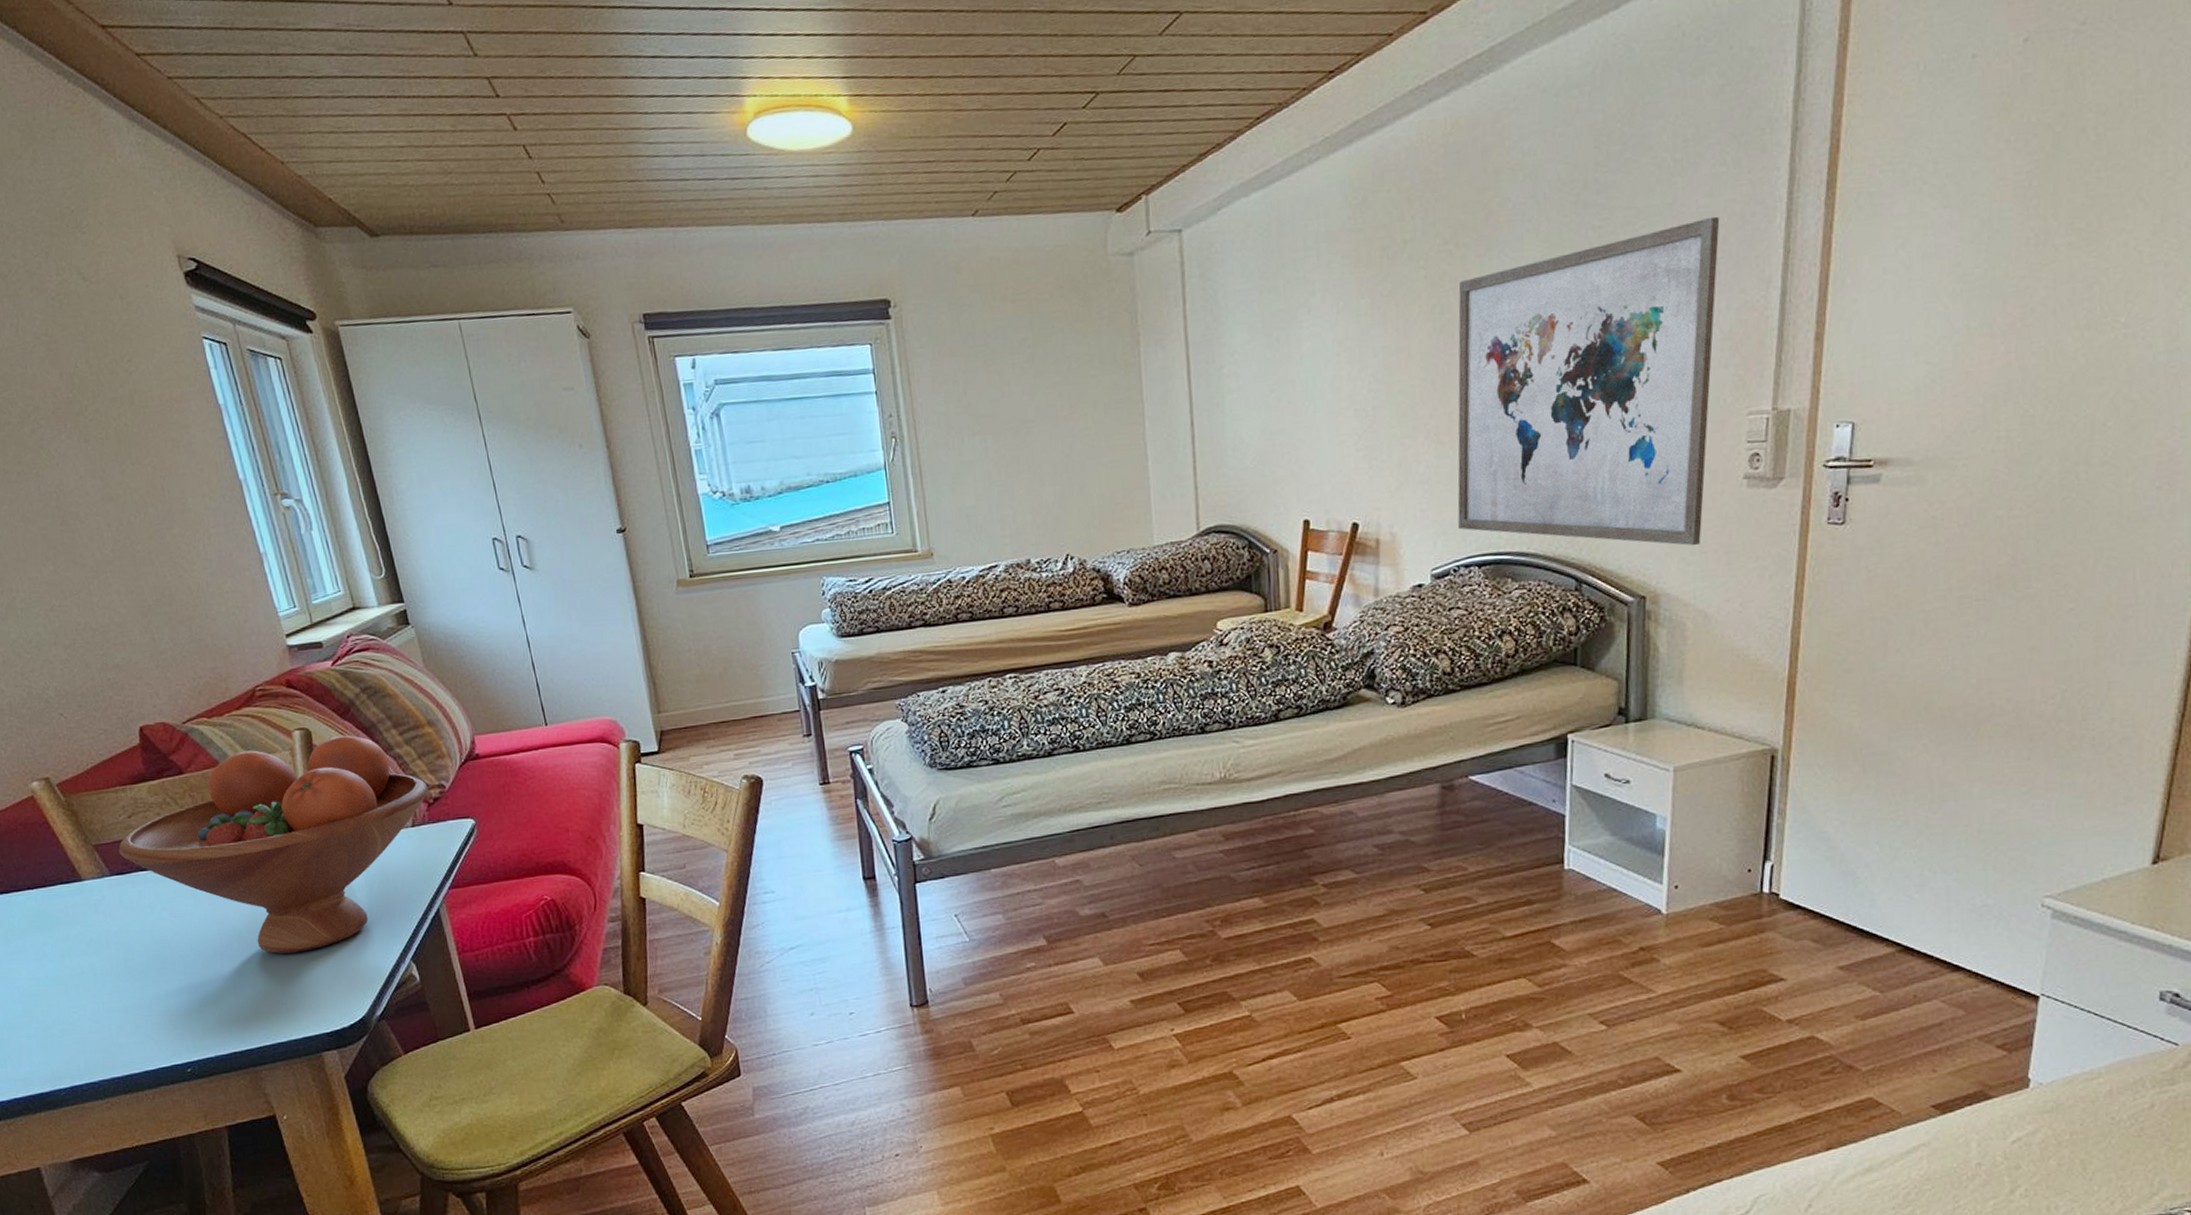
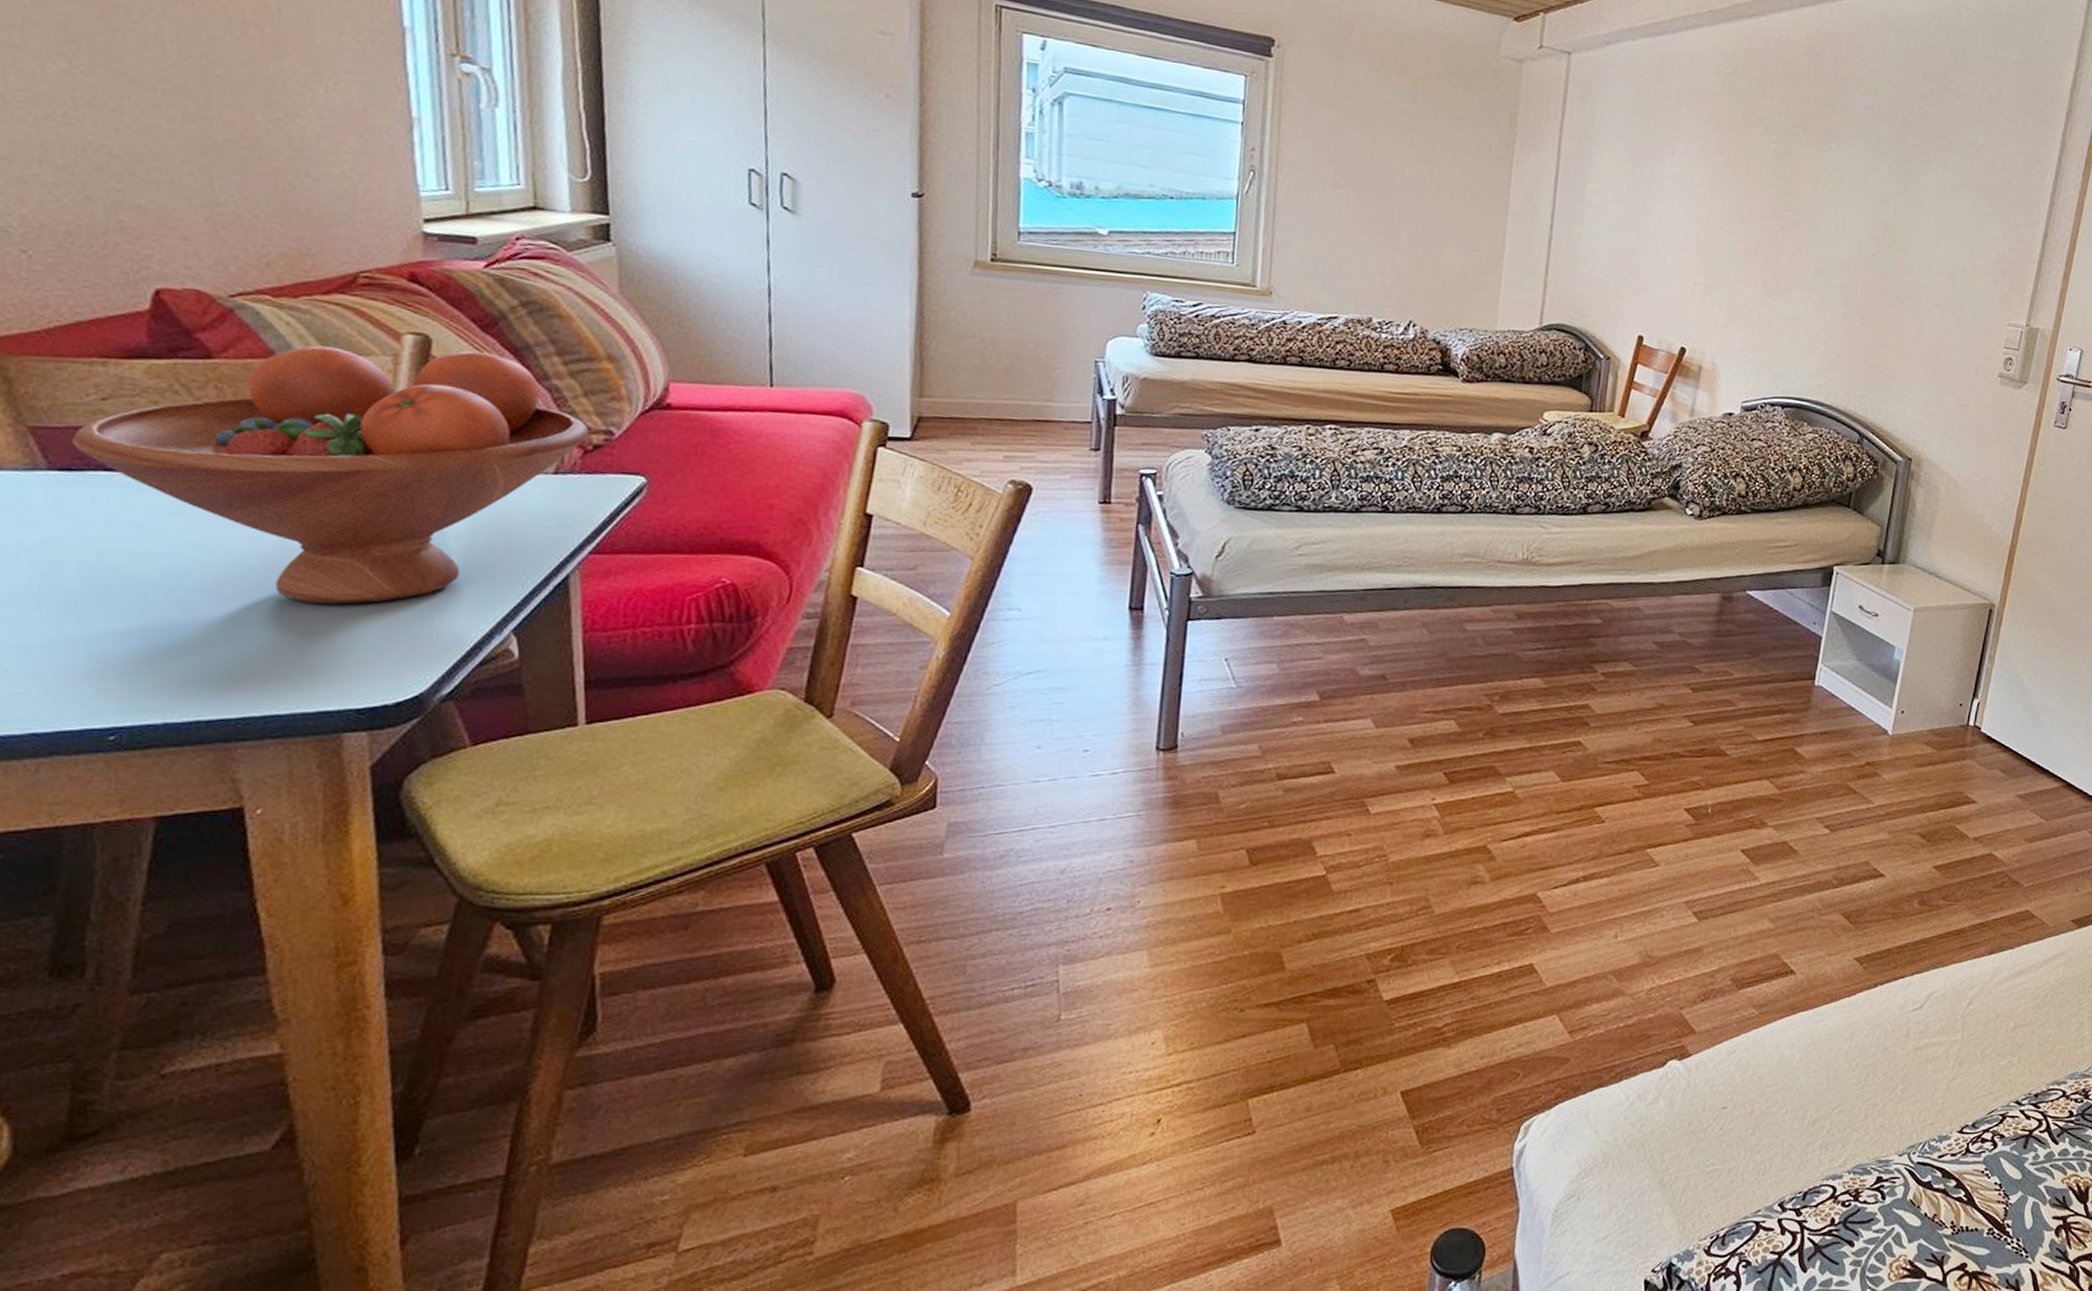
wall art: present [1457,216,1720,546] -> none [1770,161,2007,424]

